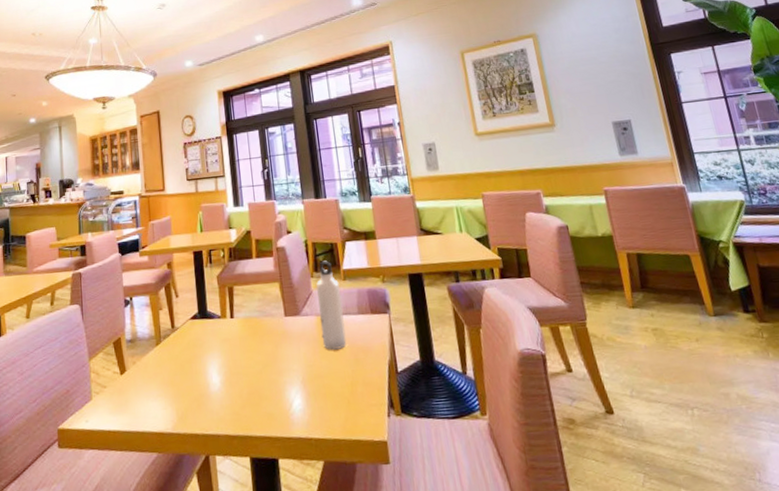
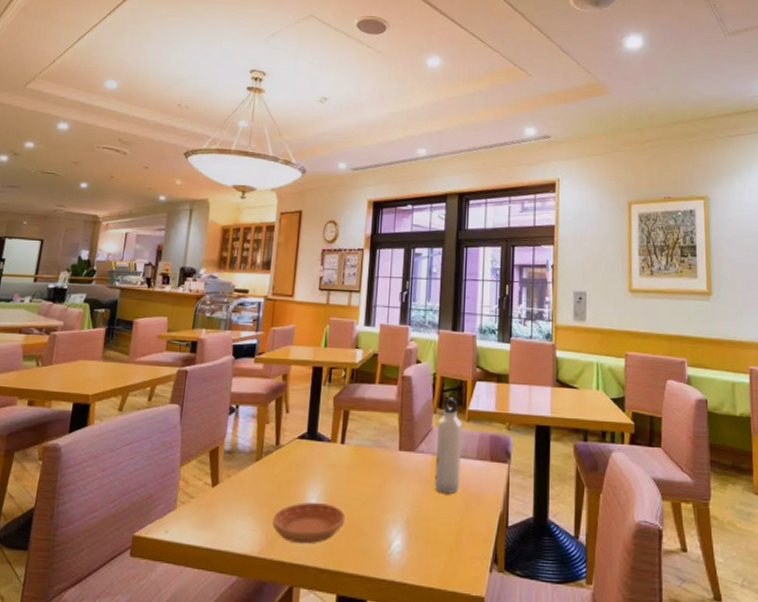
saucer: none [180,375,247,416] -> present [272,503,346,544]

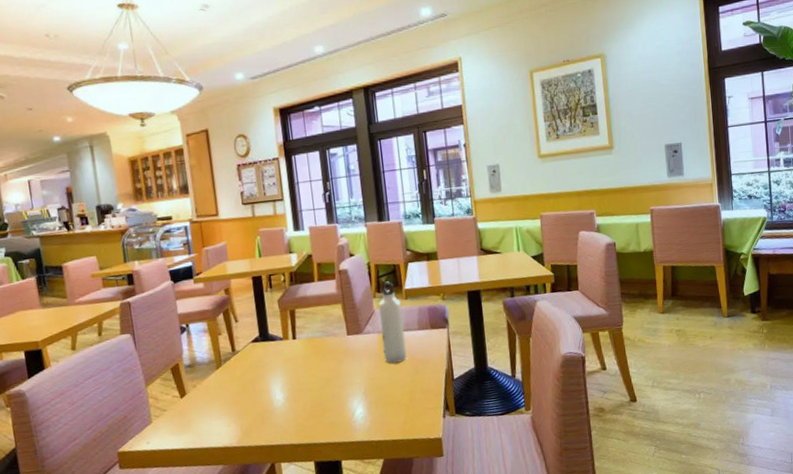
saucer: present [272,503,346,544] -> none [244,391,310,429]

